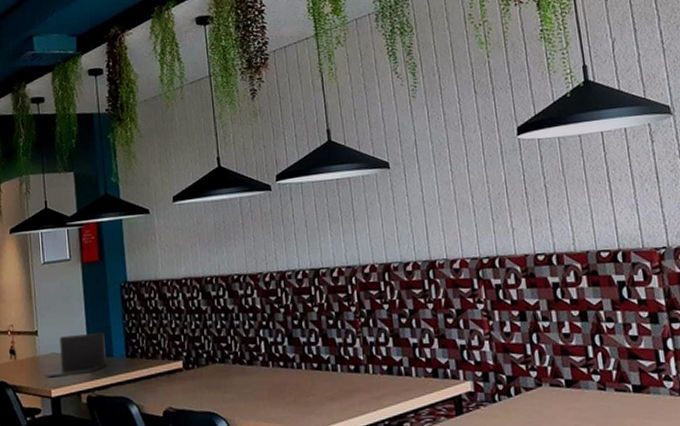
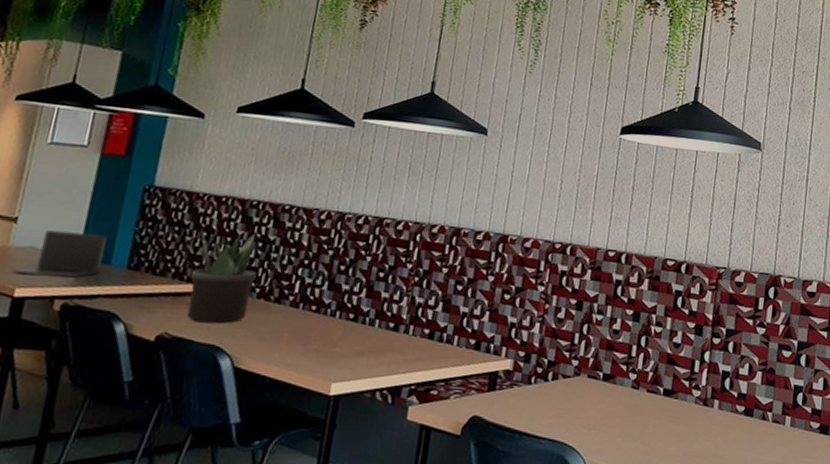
planter: none [173,307,228,394] -> present [186,228,256,324]

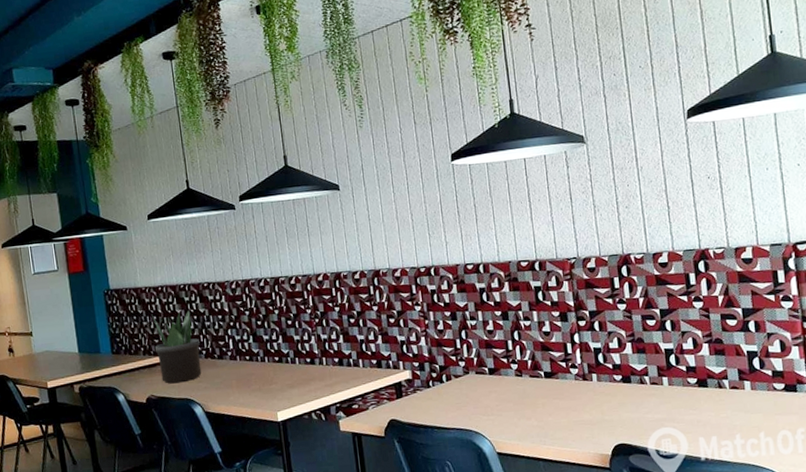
laptop computer: present [10,230,107,279] -> none [40,333,95,372]

